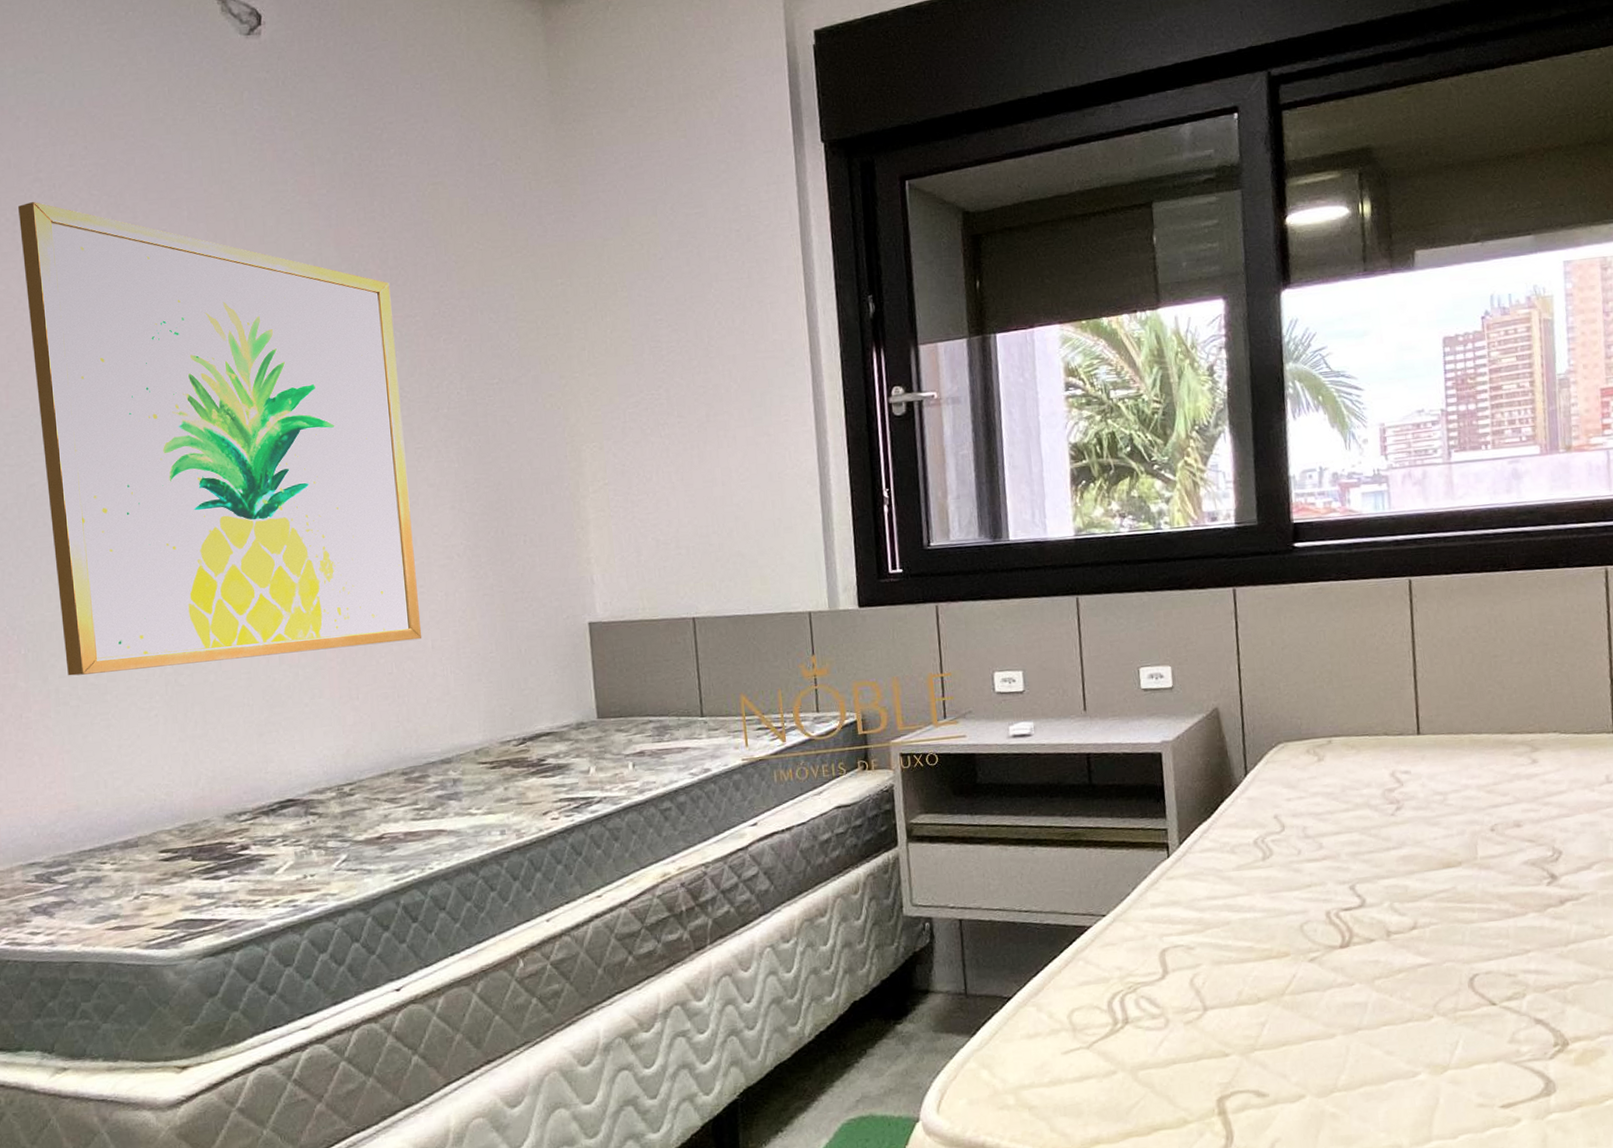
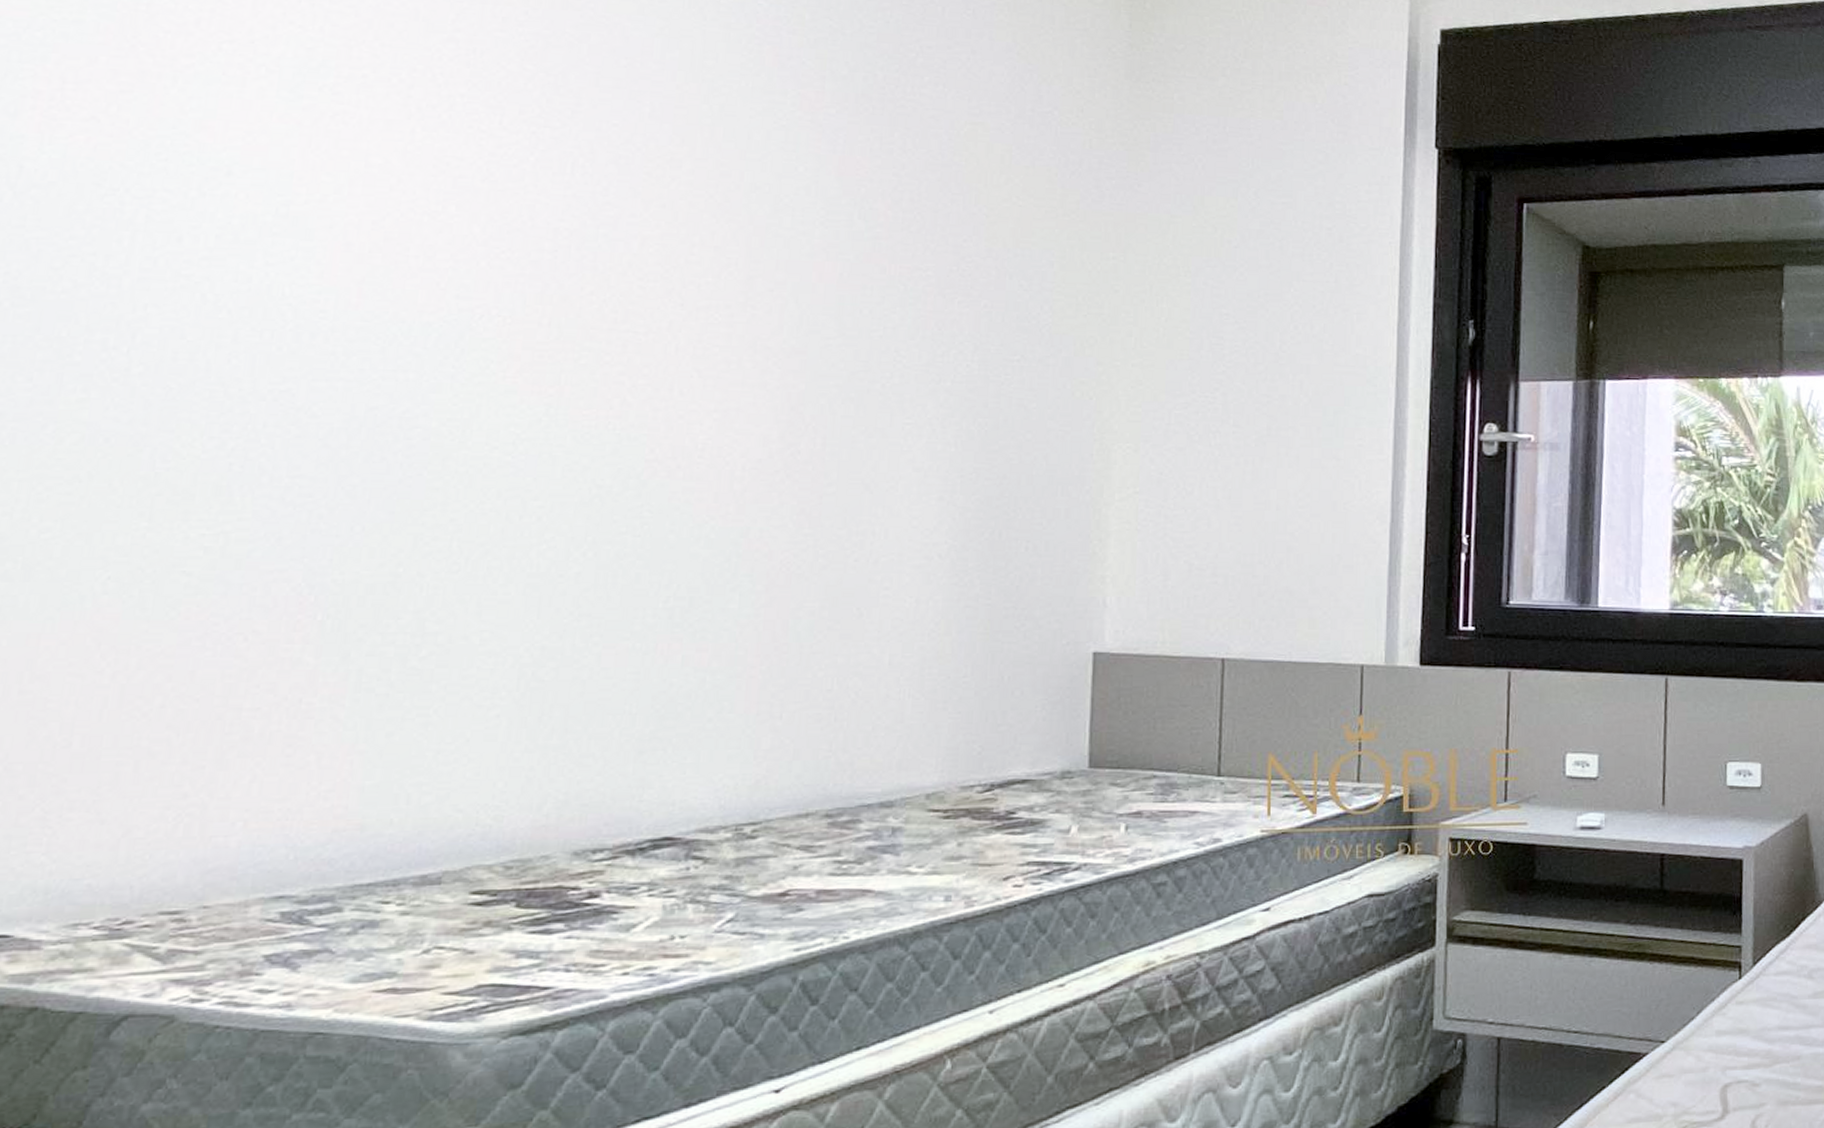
wall art: present [18,202,422,676] -> none [380,65,900,655]

